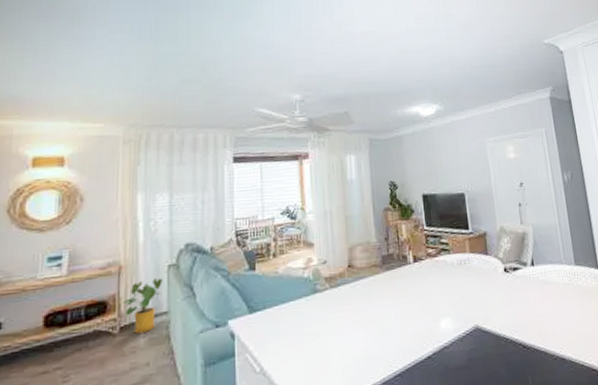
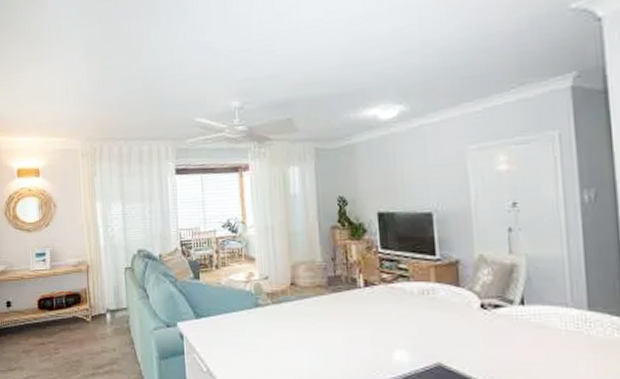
house plant: present [123,278,163,333] -> none [92,279,121,323]

